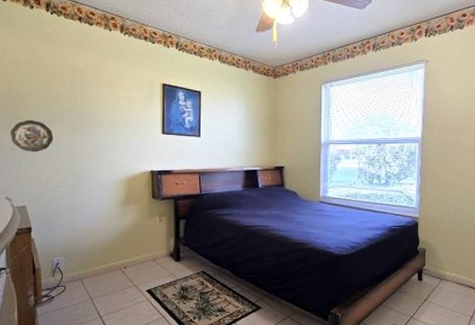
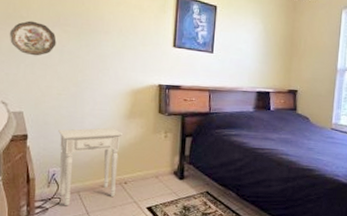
nightstand: none [59,216,121,293] -> present [58,127,124,205]

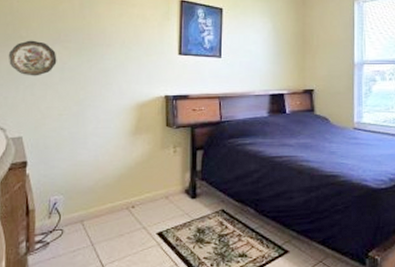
nightstand: present [58,127,124,205] -> none [59,147,129,237]

